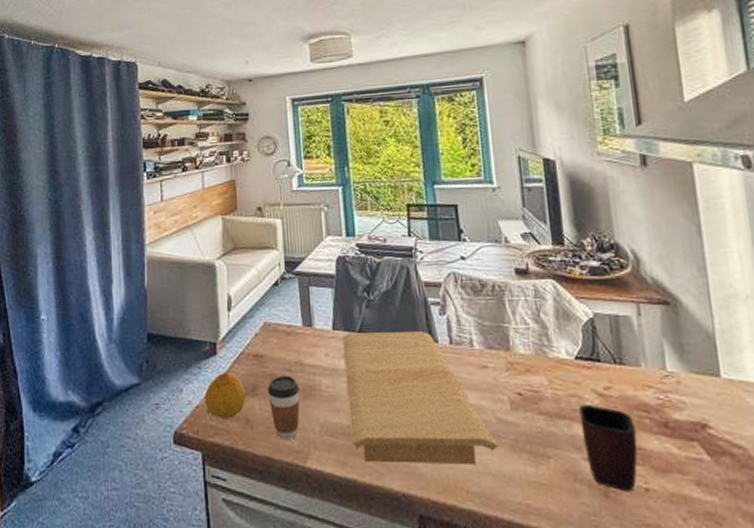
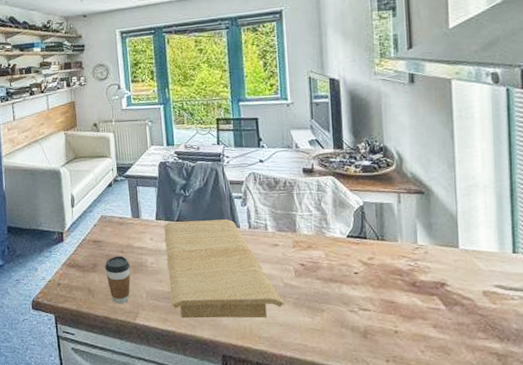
fruit: present [204,372,247,418] -> none [55,254,88,289]
mug: present [578,404,638,492] -> none [348,270,391,334]

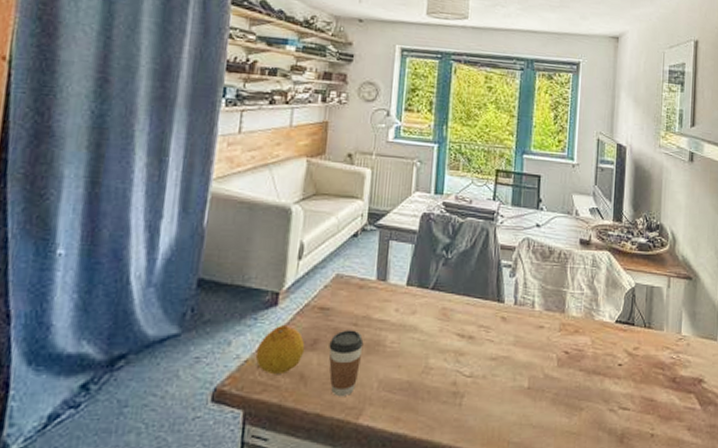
fruit: none [55,254,88,289] -> present [255,324,305,374]
cutting board: present [163,219,284,319] -> none [408,290,542,418]

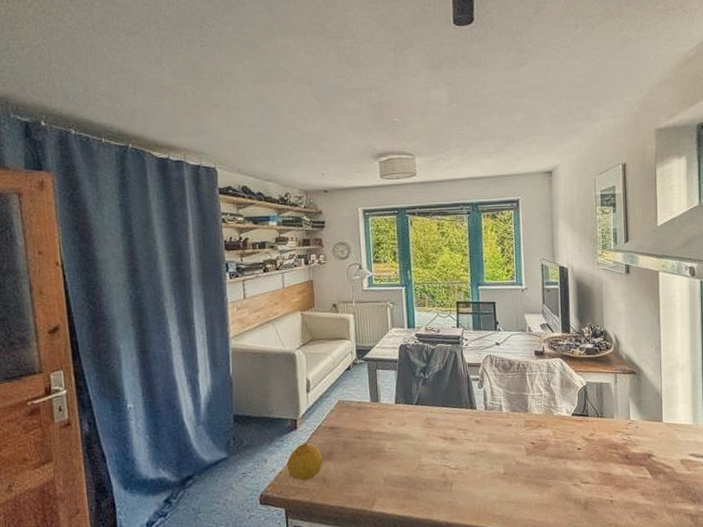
coffee cup: present [329,330,364,397] -> none [341,442,368,493]

